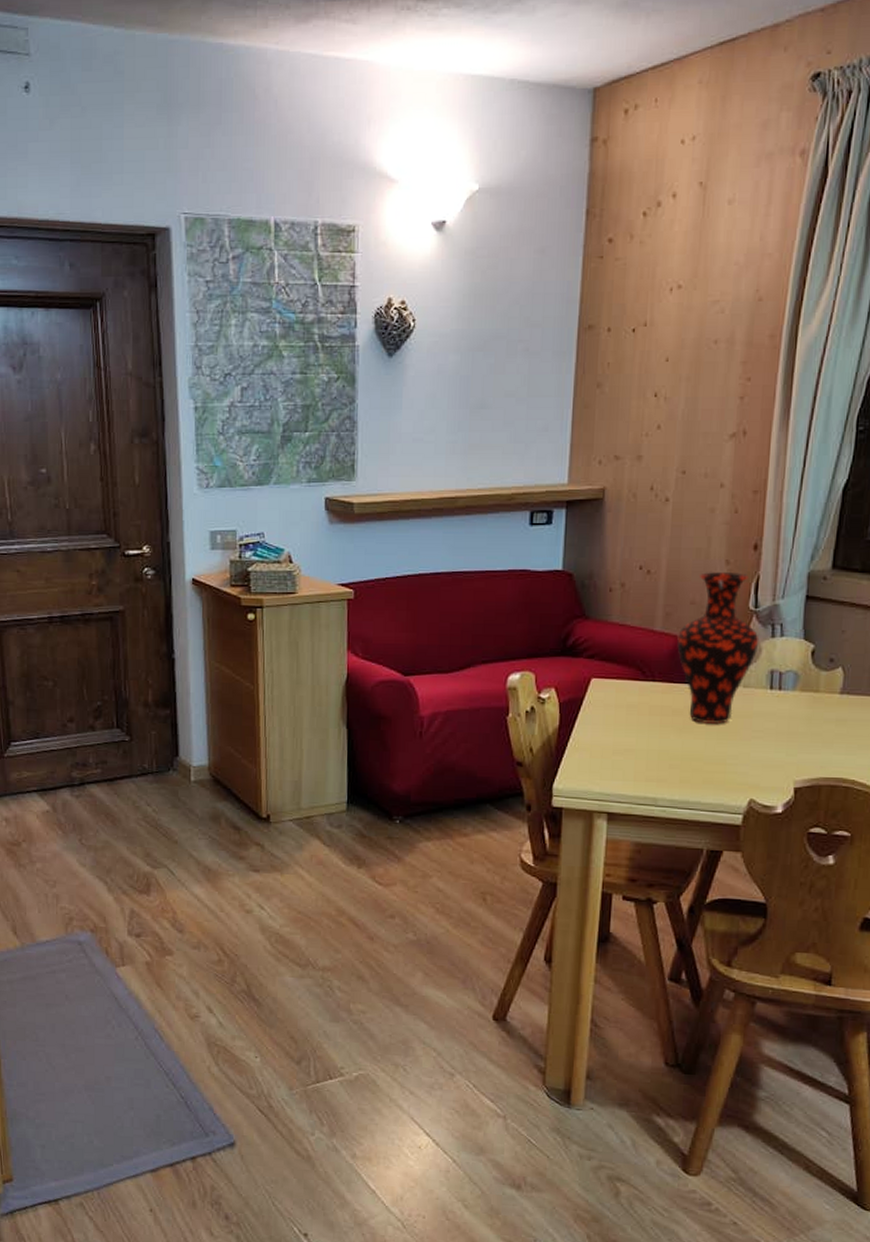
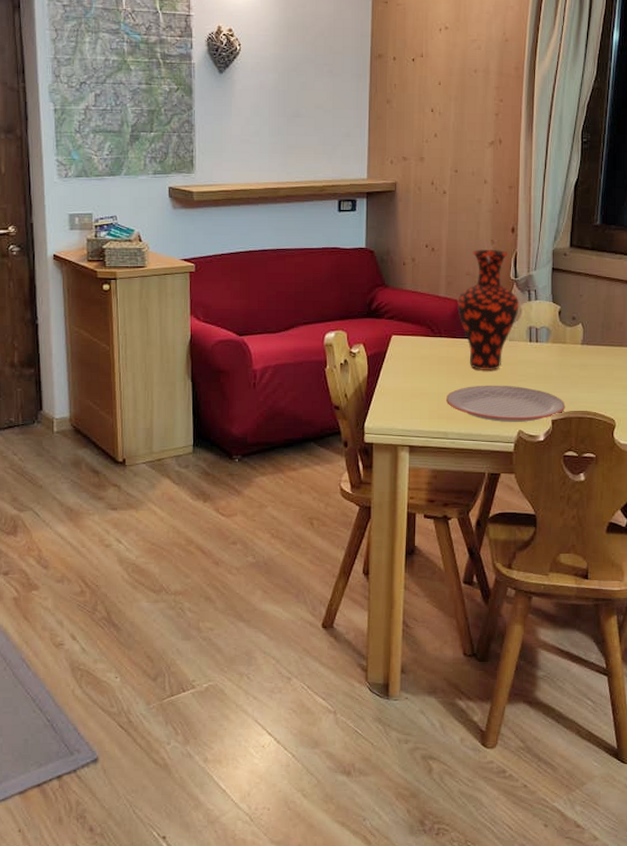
plate: none [656,741,814,789] -> present [445,385,566,422]

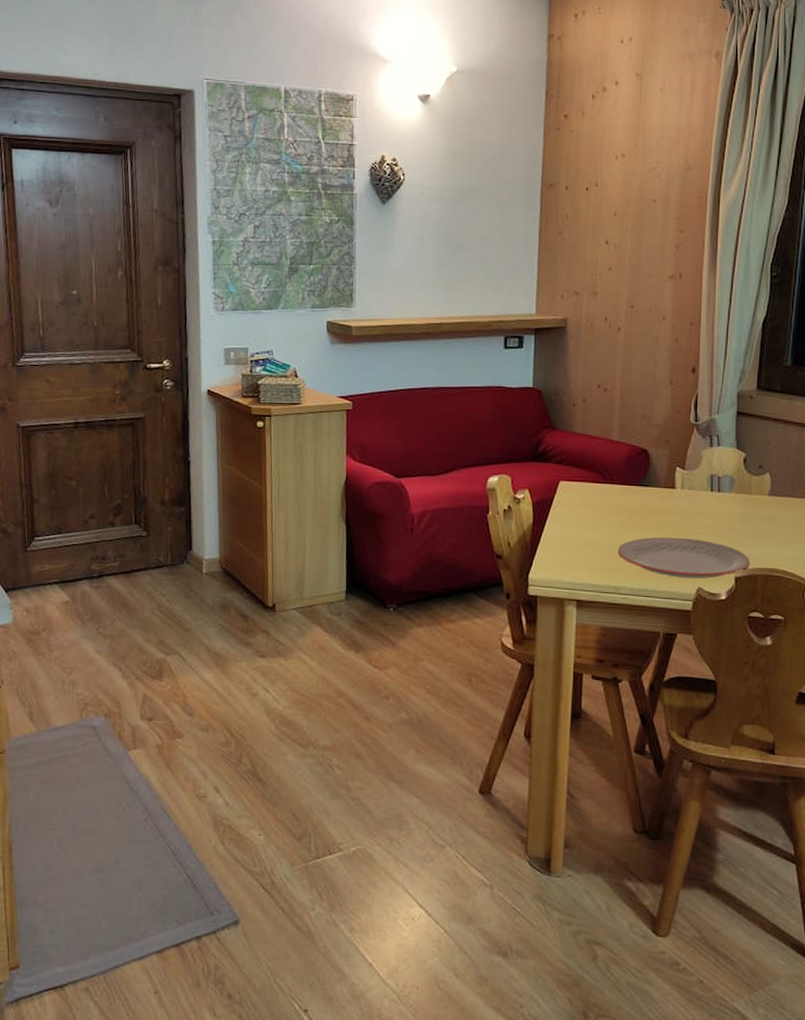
vase: present [457,249,519,371] -> none [631,390,700,522]

